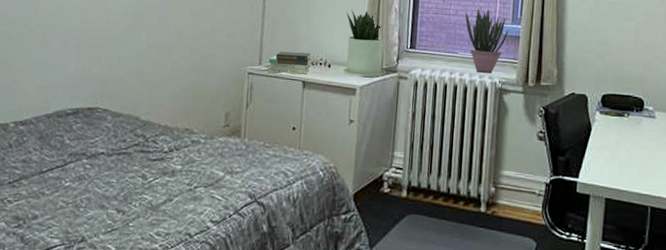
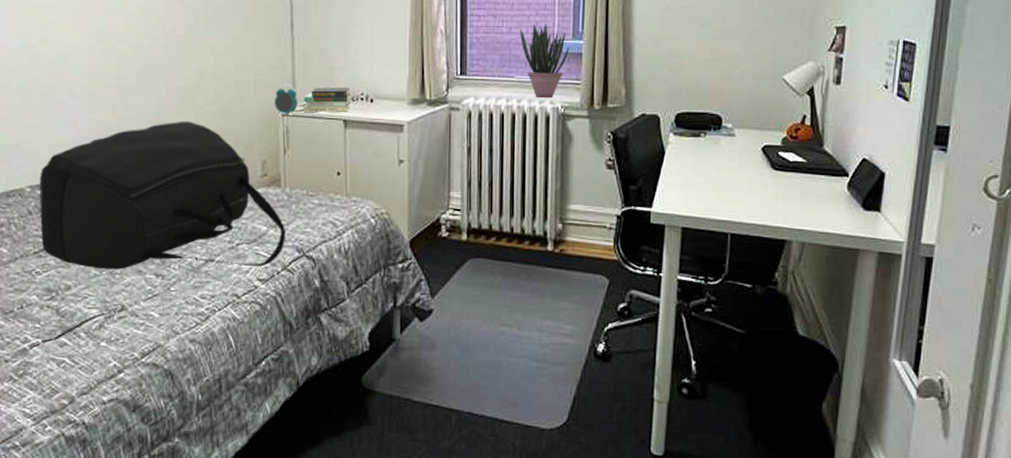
duffel bag: none [17,72,241,210] -> present [40,120,286,270]
alarm clock: none [242,46,264,75] -> present [275,84,298,117]
planter: present [342,10,386,78] -> none [386,35,436,111]

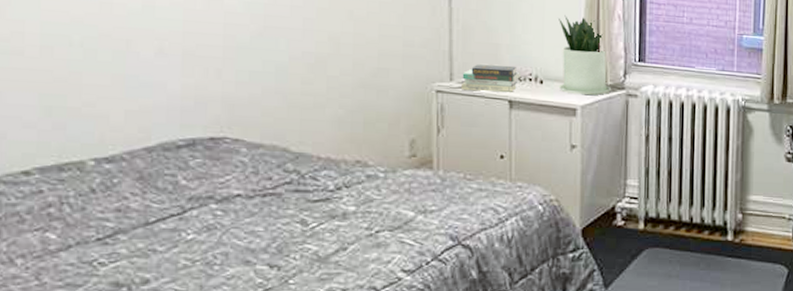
duffel bag: present [40,120,286,270] -> none [107,91,438,260]
alarm clock: present [275,84,298,117] -> none [427,58,456,94]
planter: none [386,35,436,111] -> present [558,15,612,96]
potted plant: present [520,24,570,99] -> none [701,17,751,91]

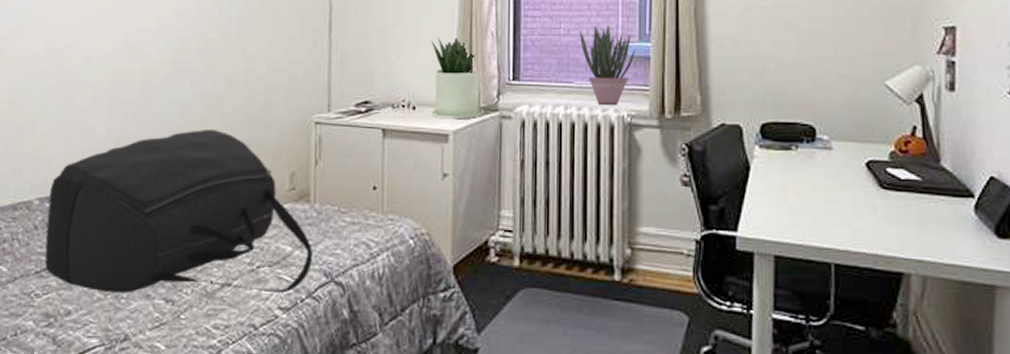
duffel bag: none [107,91,438,260] -> present [44,128,314,294]
books: present [461,64,520,92] -> none [338,93,394,121]
potted plant: none [701,17,751,91] -> present [580,25,636,106]

